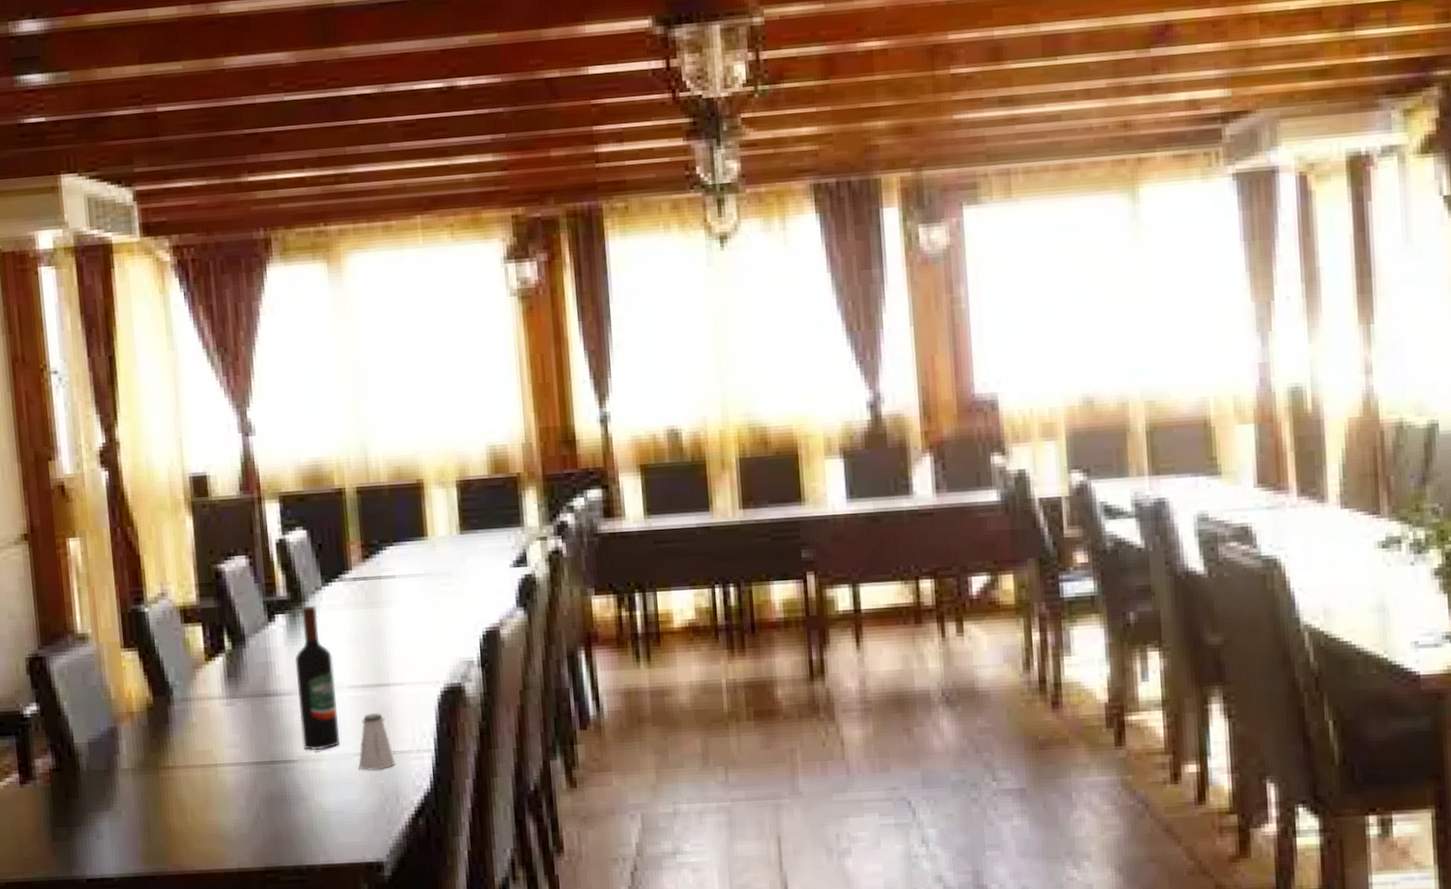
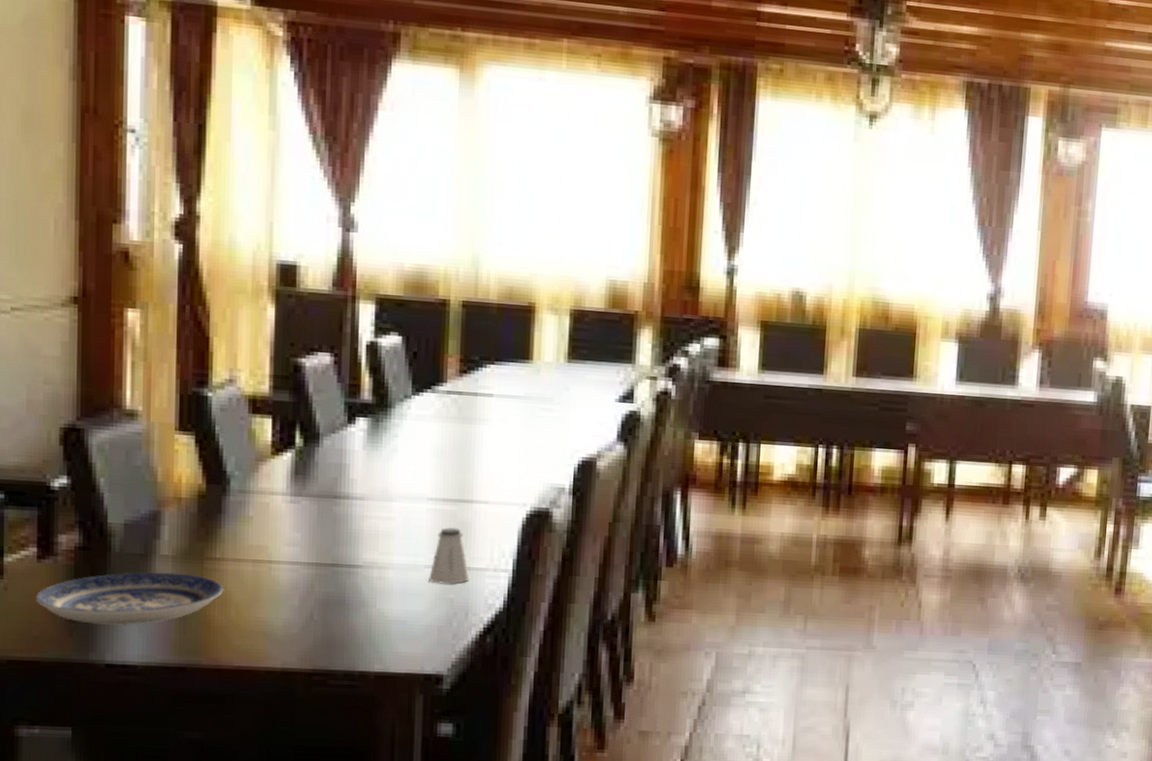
plate: none [23,785,179,842] -> present [36,572,224,625]
wine bottle: present [295,606,341,751] -> none [370,413,415,559]

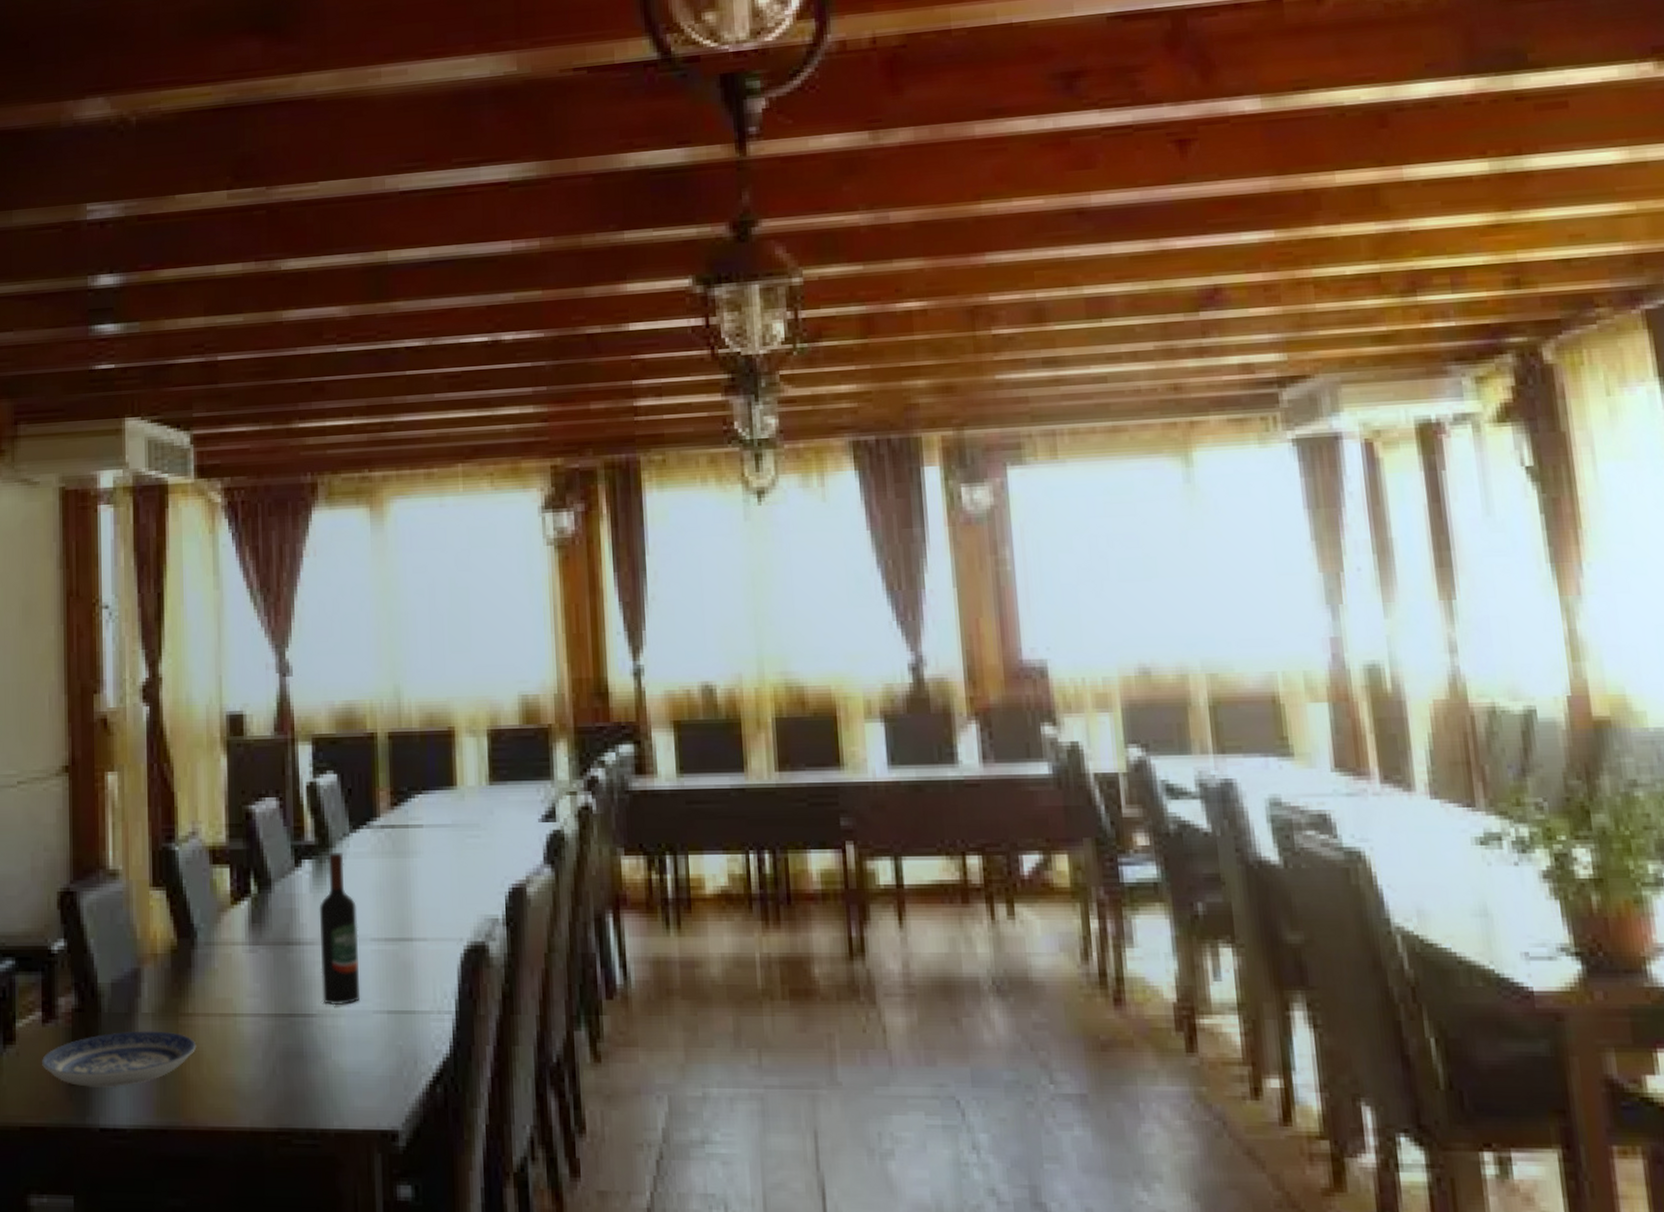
wine bottle: none [370,413,415,559] -> present [319,853,361,1006]
saltshaker: present [428,527,470,584] -> none [377,968,416,1030]

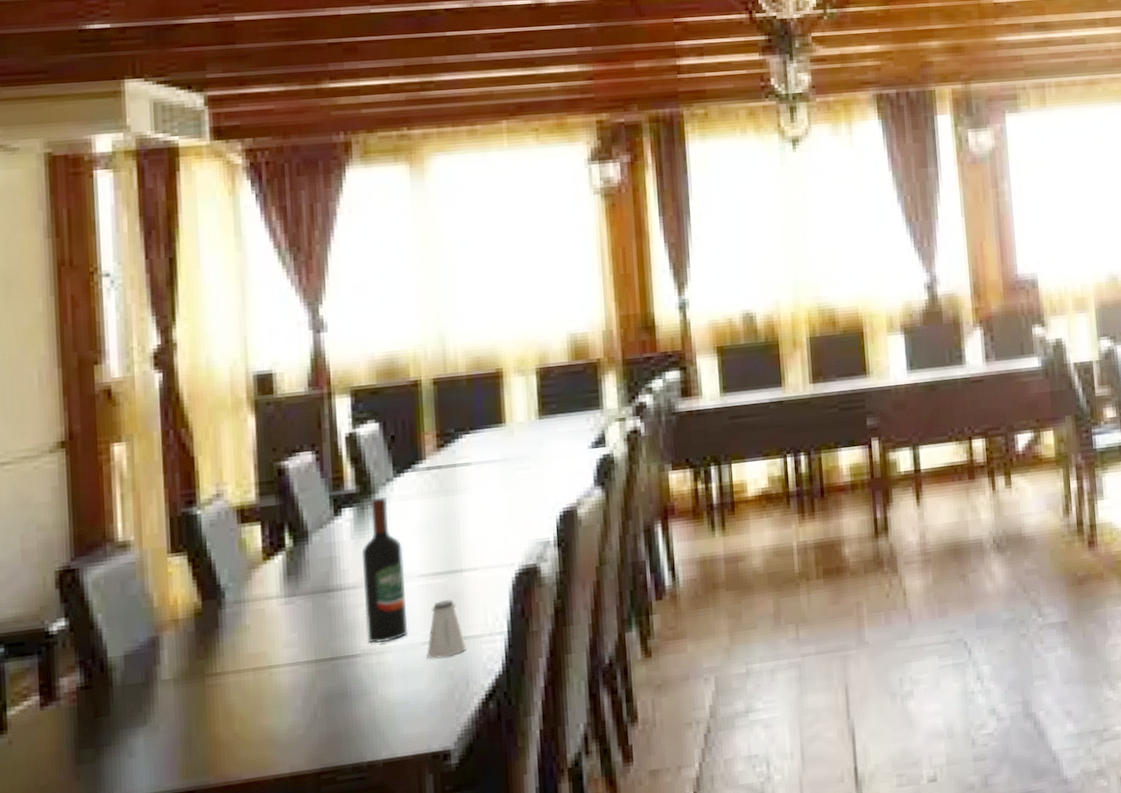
plate: present [42,1031,197,1087] -> none [41,694,227,764]
saltshaker: none [377,968,416,1030] -> present [427,599,467,659]

